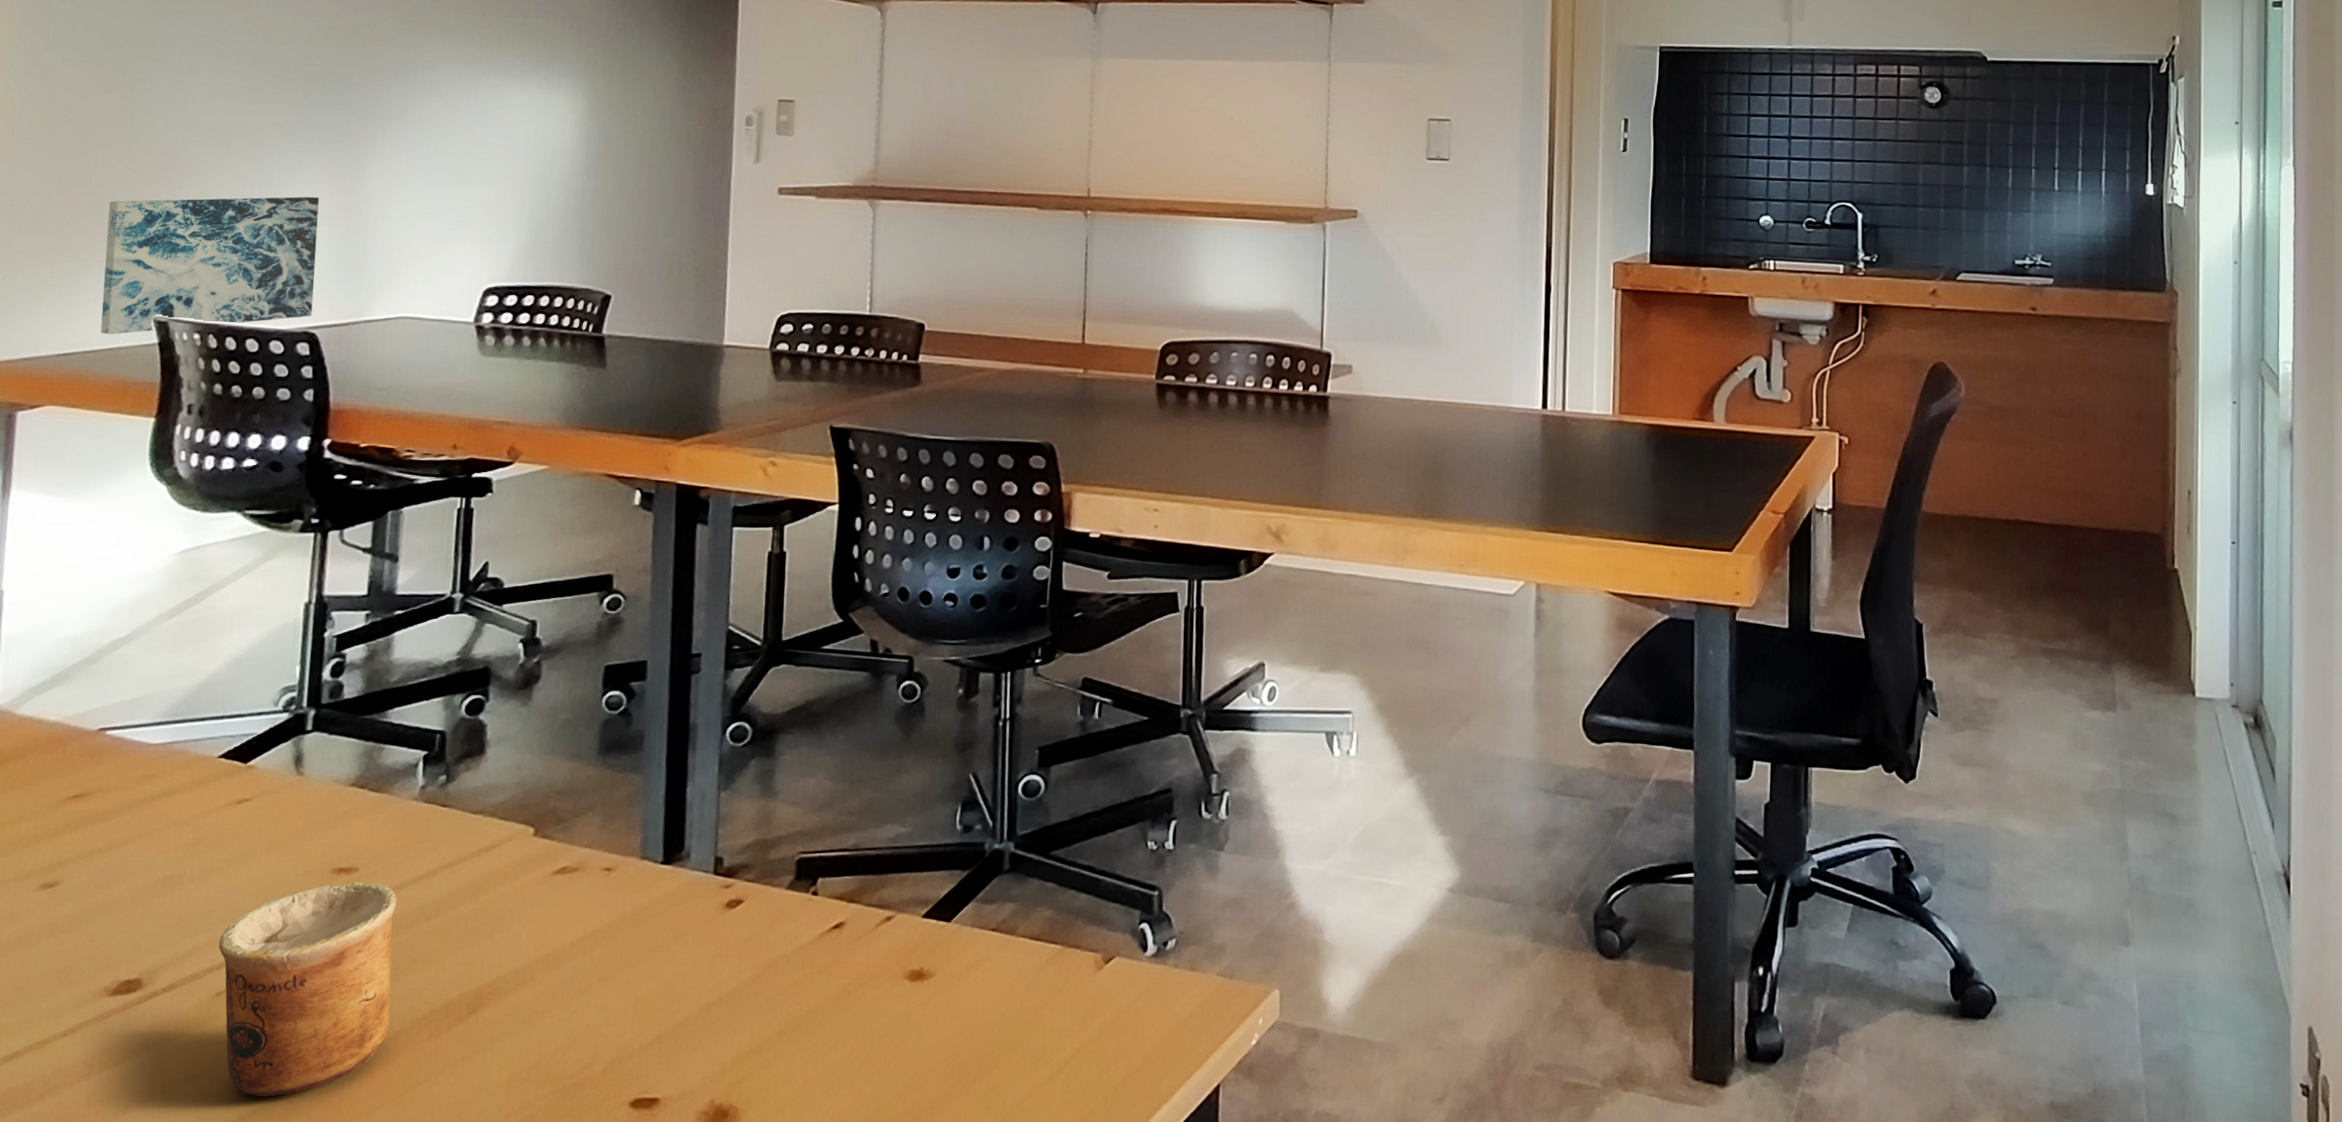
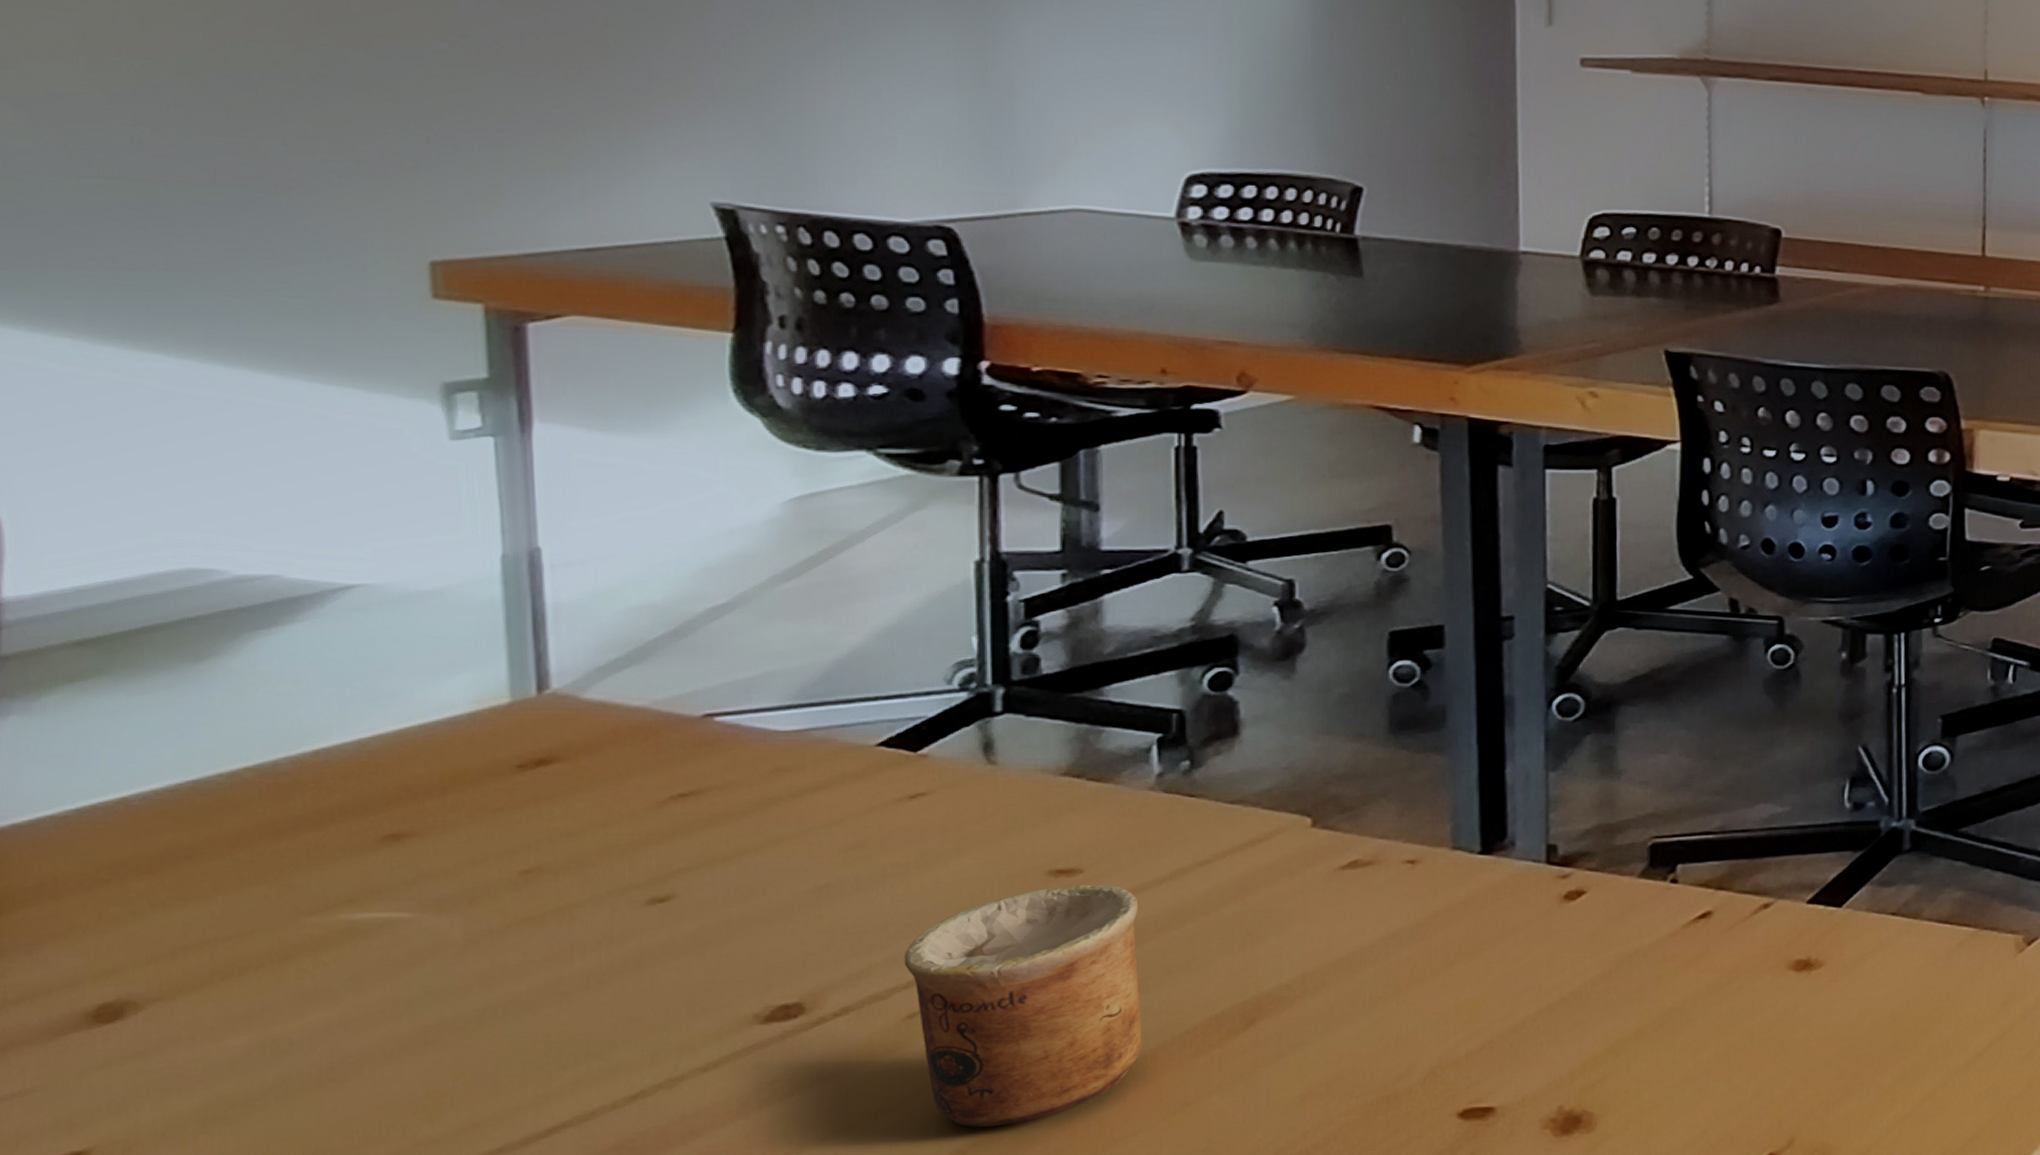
wall art: present [100,196,320,335] -> none [626,49,945,226]

